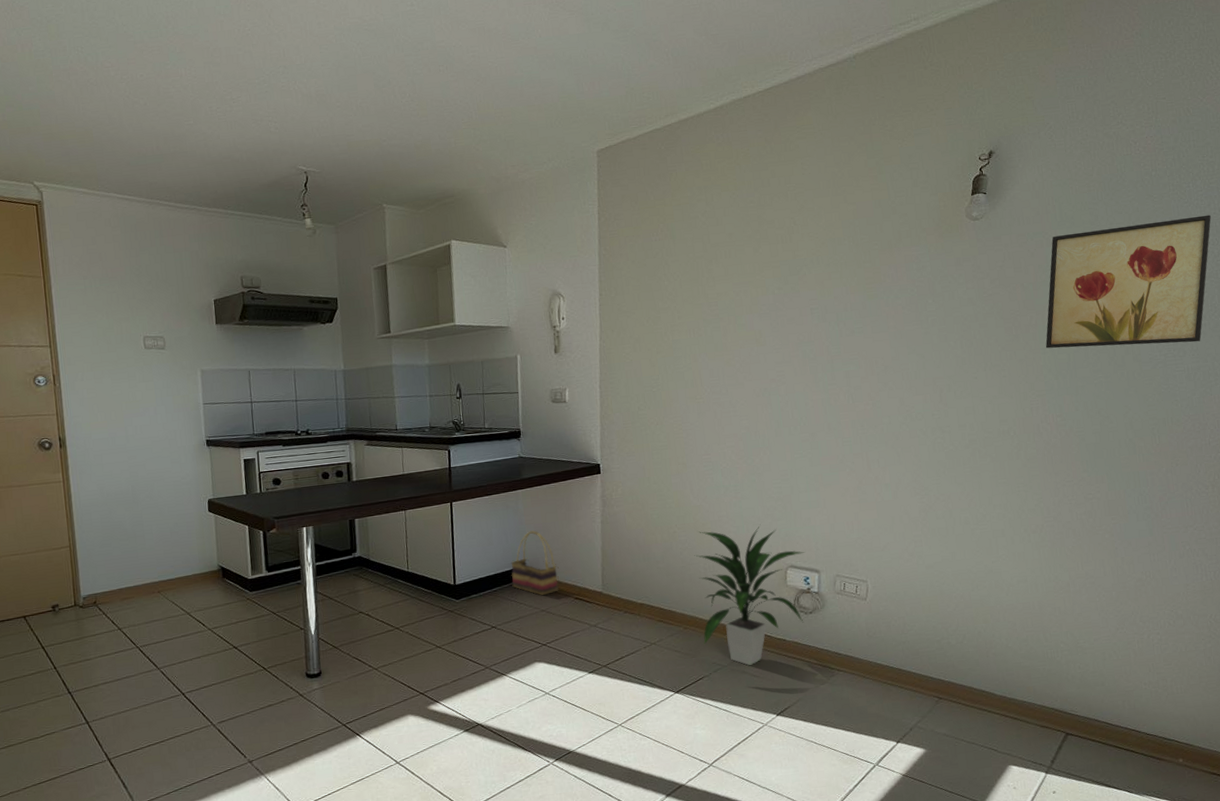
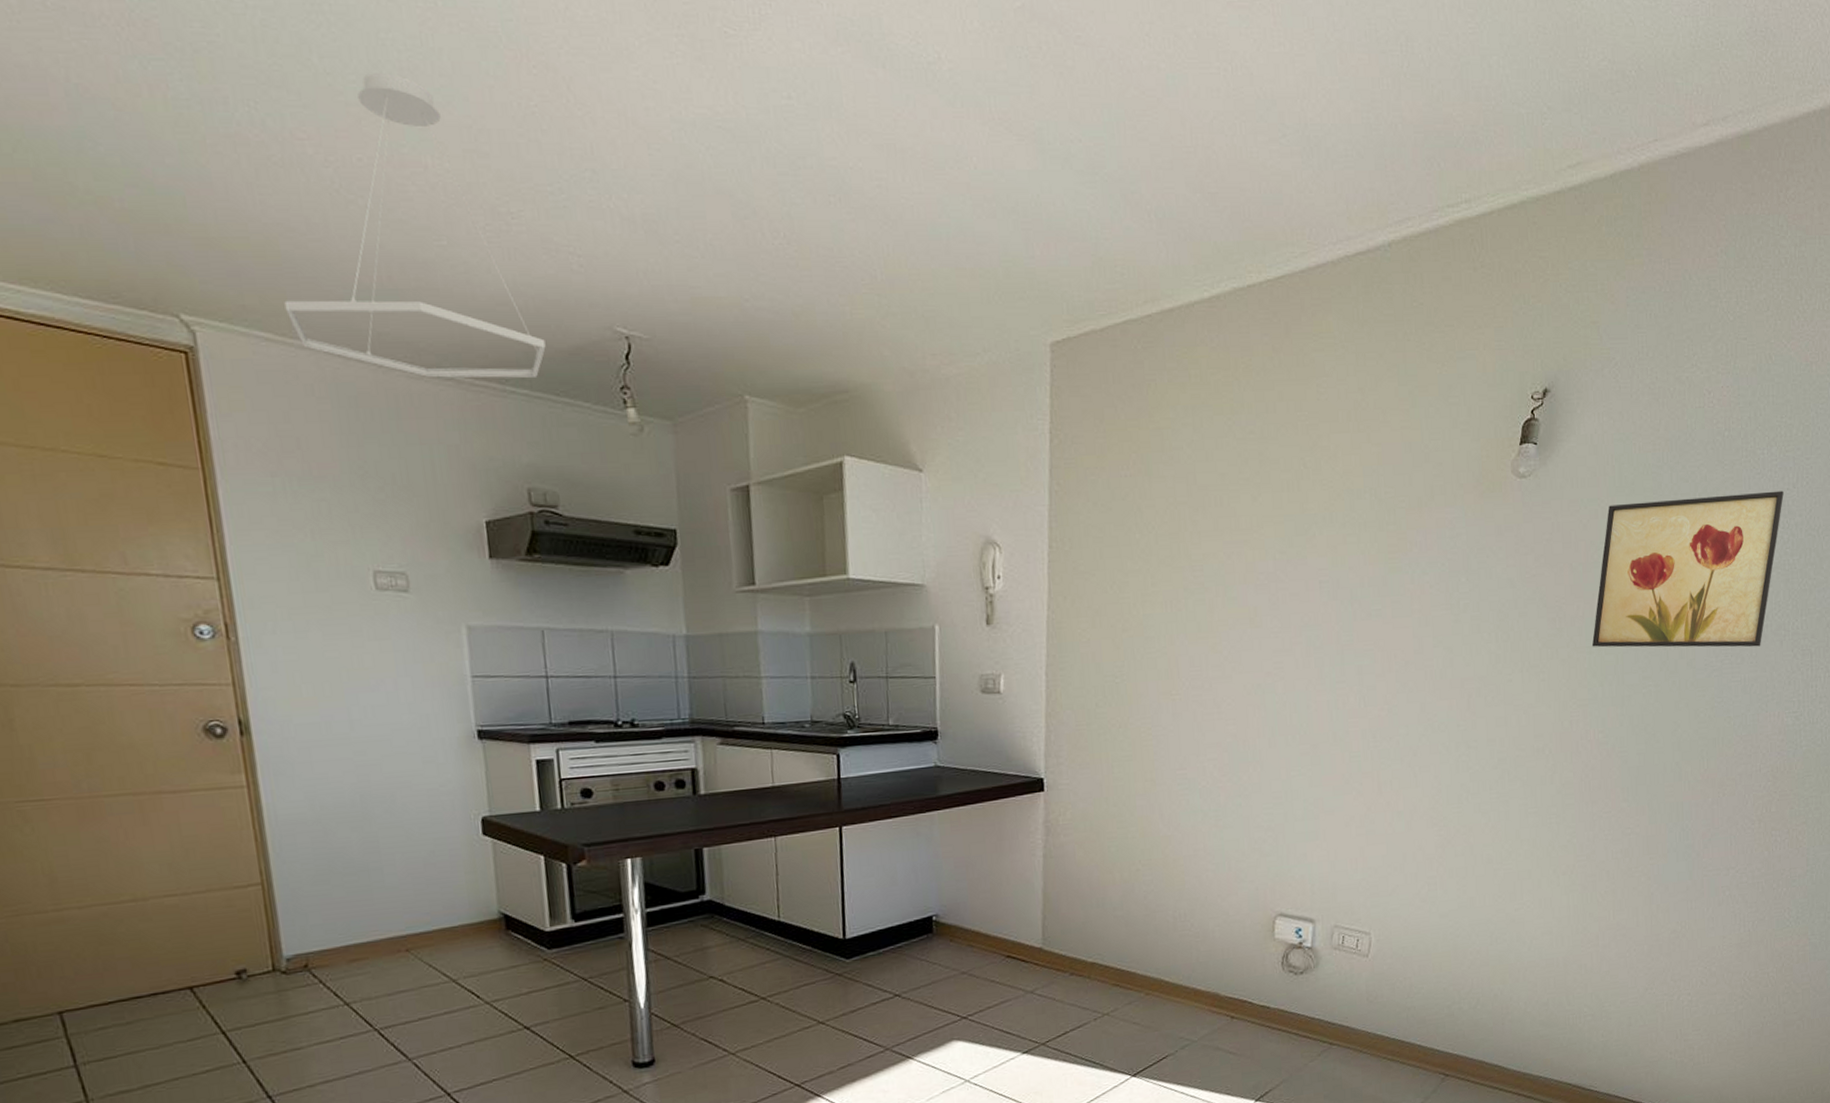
pendant light: none [94,20,254,209] -> present [284,73,546,378]
basket: present [510,530,559,596] -> none [921,866,986,954]
indoor plant: present [694,524,805,666] -> none [1161,861,1298,1040]

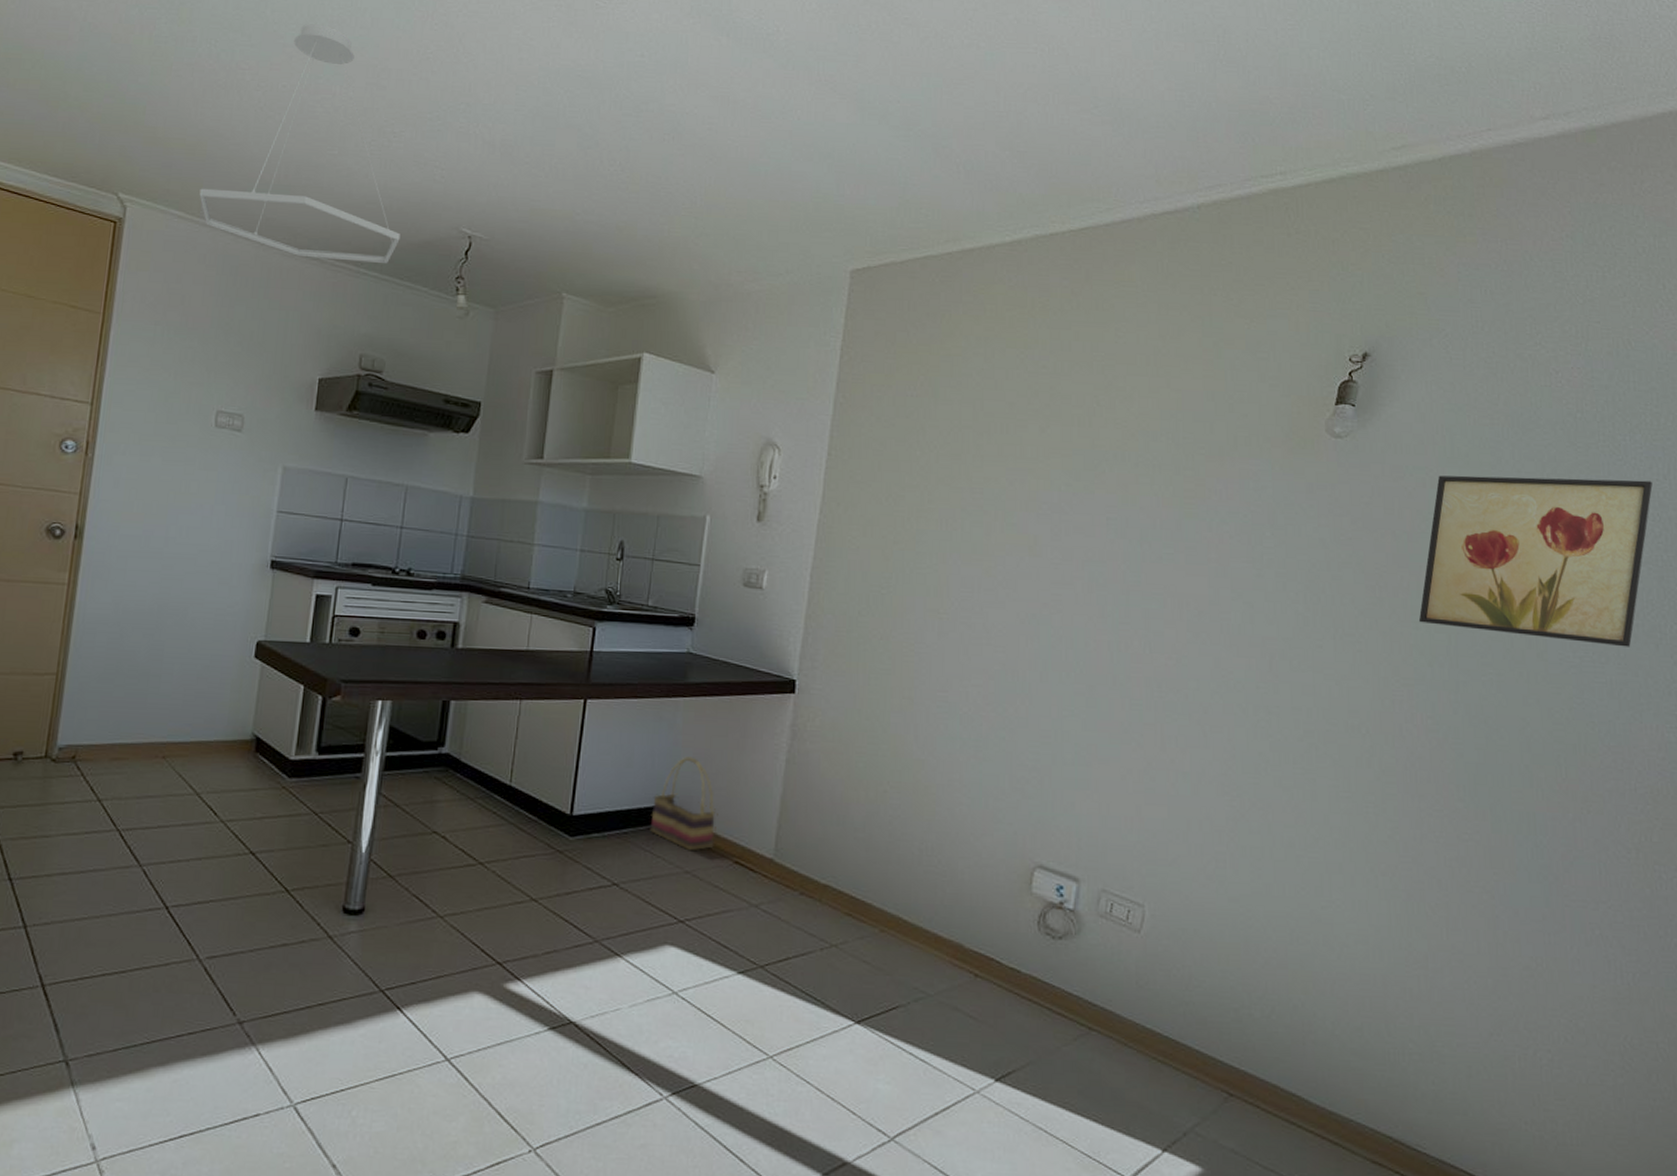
basket: none [921,866,986,954] -> present [650,756,718,851]

